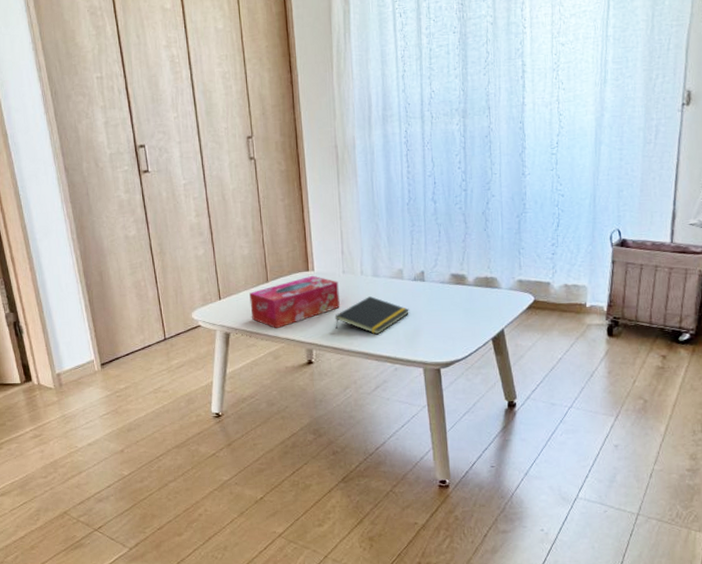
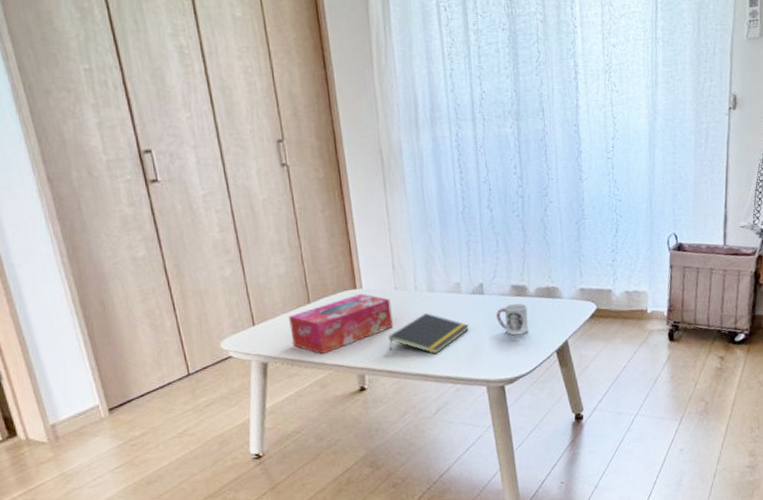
cup: none [435,291,466,322] -> present [495,303,529,336]

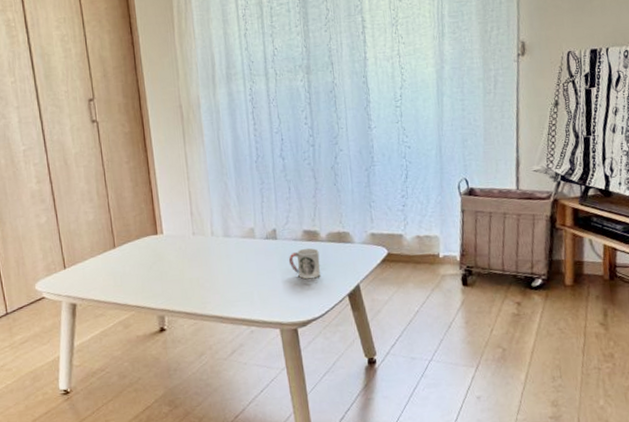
tissue box: present [289,293,393,355] -> none [96,238,191,297]
notepad: present [388,313,469,354] -> none [186,257,263,297]

